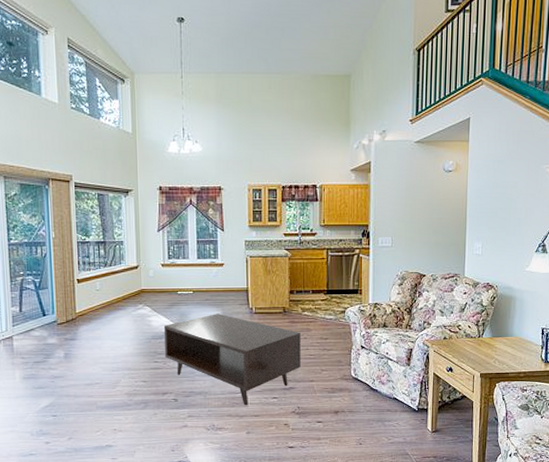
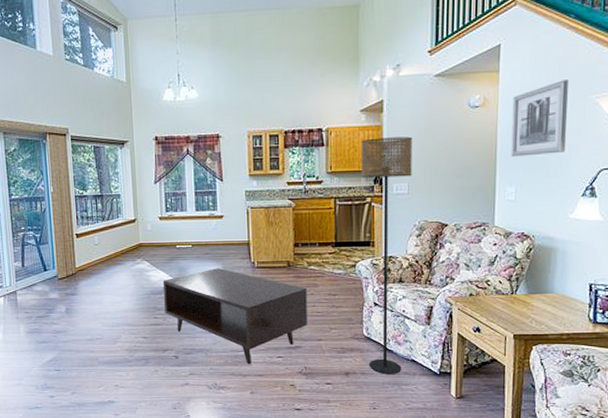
floor lamp: none [351,195,396,412] -> present [361,136,413,374]
wall art: none [478,151,525,216] -> present [511,80,568,157]

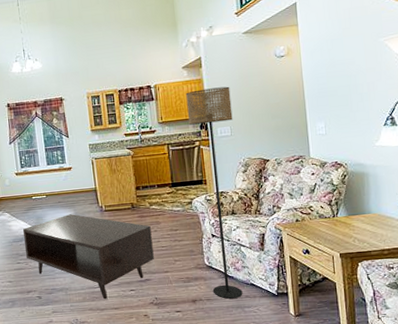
wall art: present [511,80,568,157] -> none [312,27,364,97]

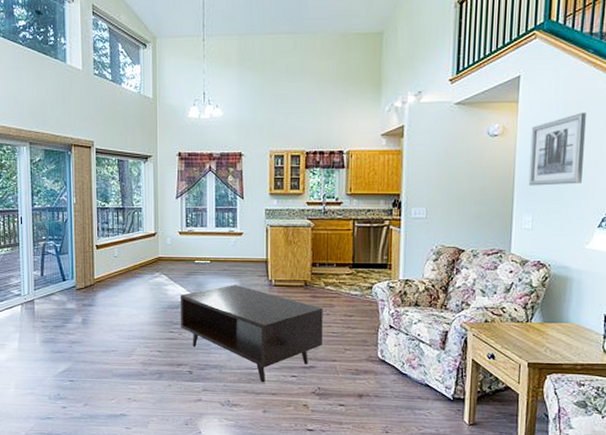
floor lamp: present [185,86,243,299] -> none [380,162,432,398]
wall art: none [312,27,364,97] -> present [528,112,586,186]

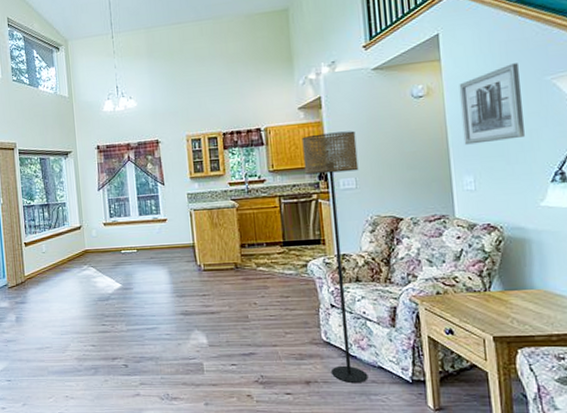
coffee table: present [180,285,323,383] -> none [109,272,260,373]
floor lamp: none [380,162,432,398] -> present [302,130,368,383]

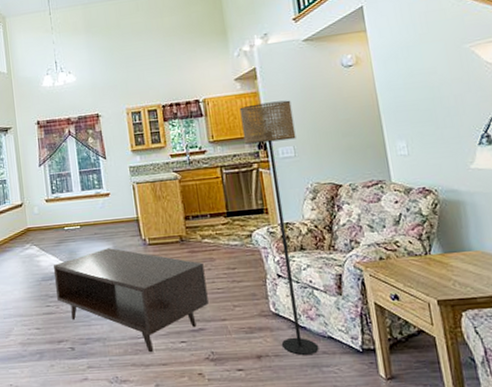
coffee table: none [109,272,260,373] -> present [53,248,209,353]
wall art: present [459,63,525,145] -> none [385,32,450,111]

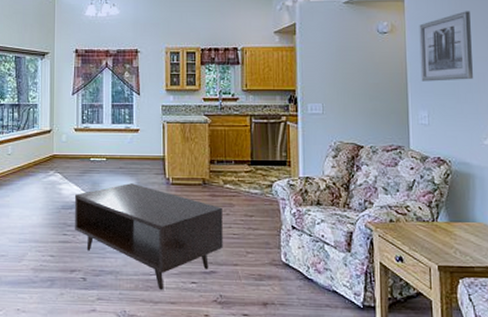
floor lamp: present [239,100,319,355] -> none [275,58,326,306]
wall art: none [385,32,450,111] -> present [419,11,473,81]

